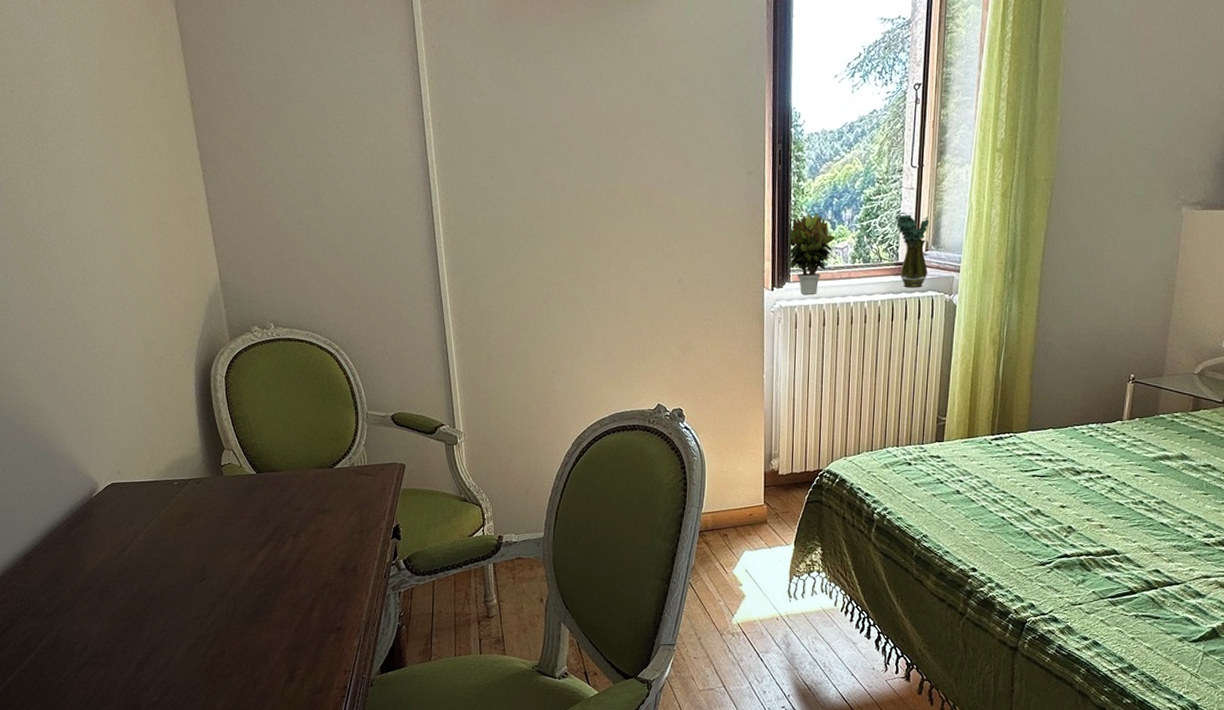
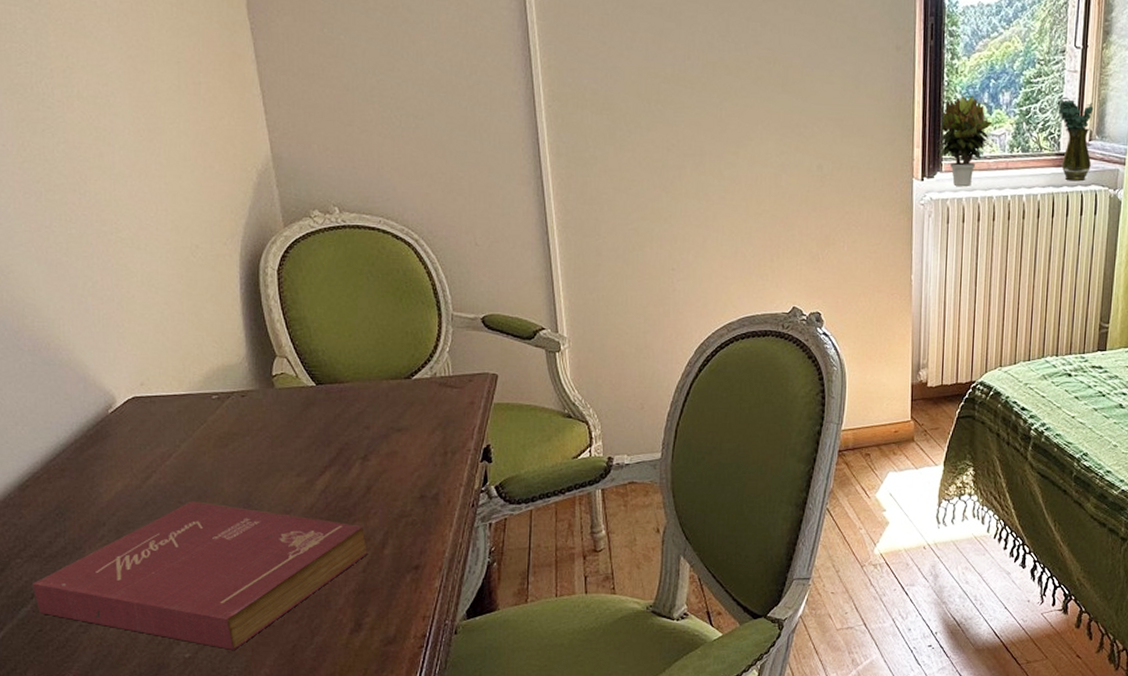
book: none [34,570,300,695] -> present [31,501,369,650]

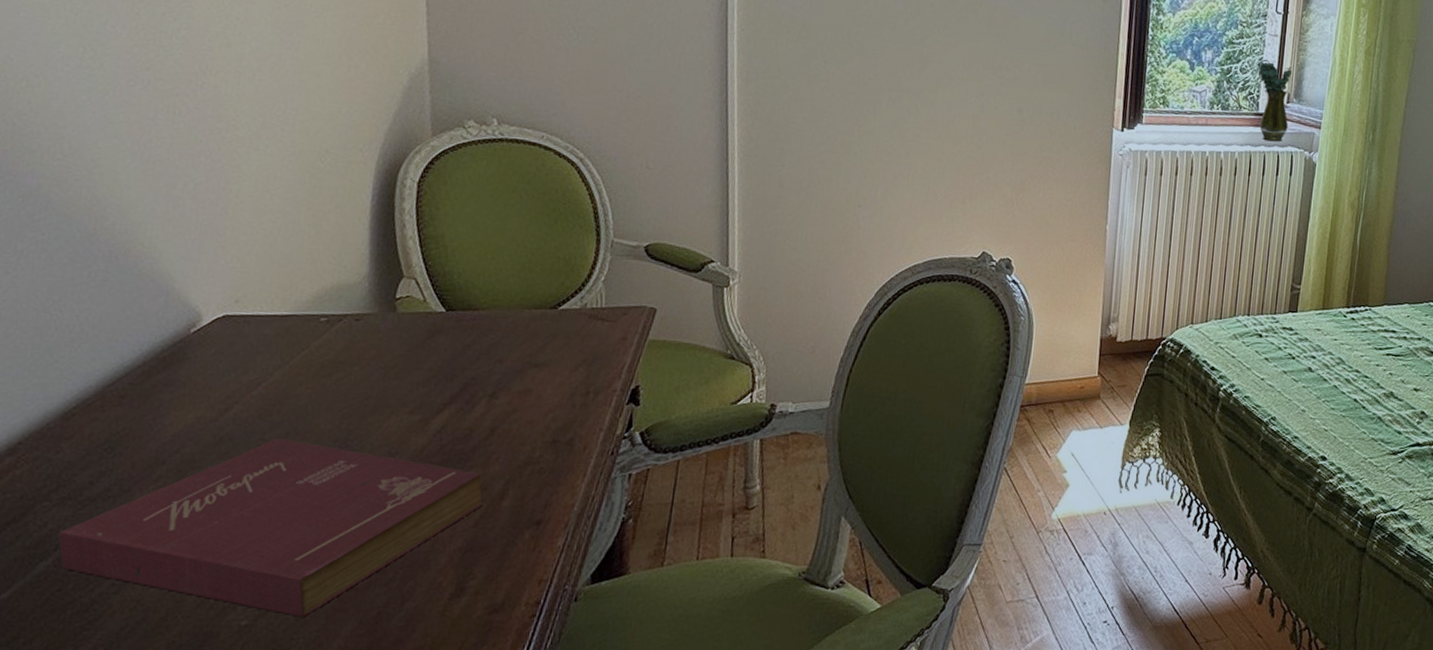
potted plant: present [936,95,993,186] -> none [1138,50,1194,140]

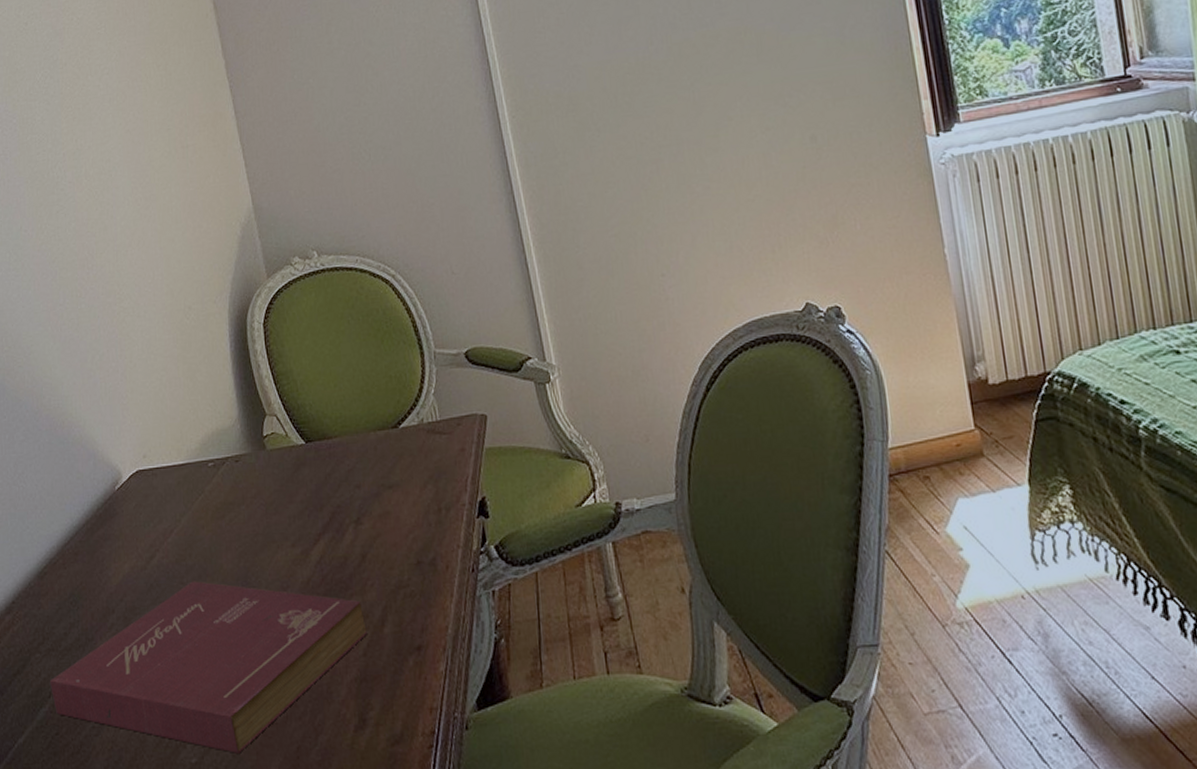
vase: present [1257,57,1292,142] -> none [1088,12,1150,110]

